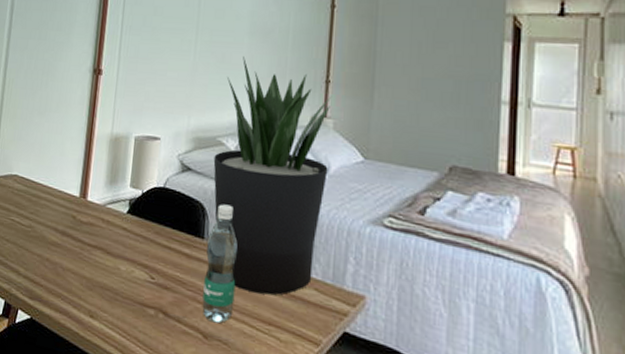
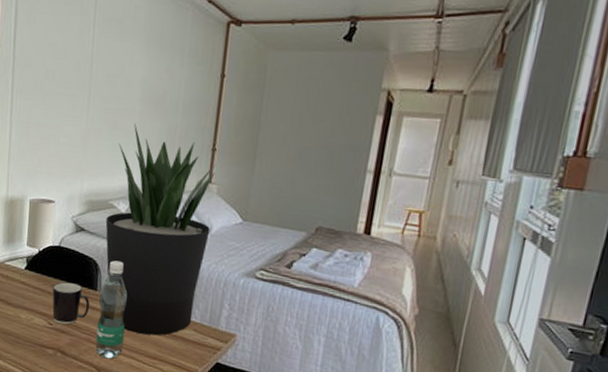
mug: none [155,228,196,280] -> present [52,282,90,325]

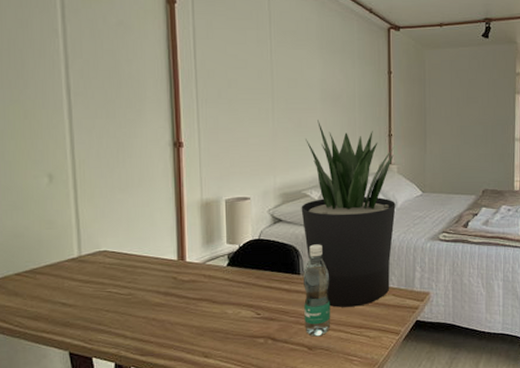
mug: present [52,282,90,325] -> none [257,271,294,313]

